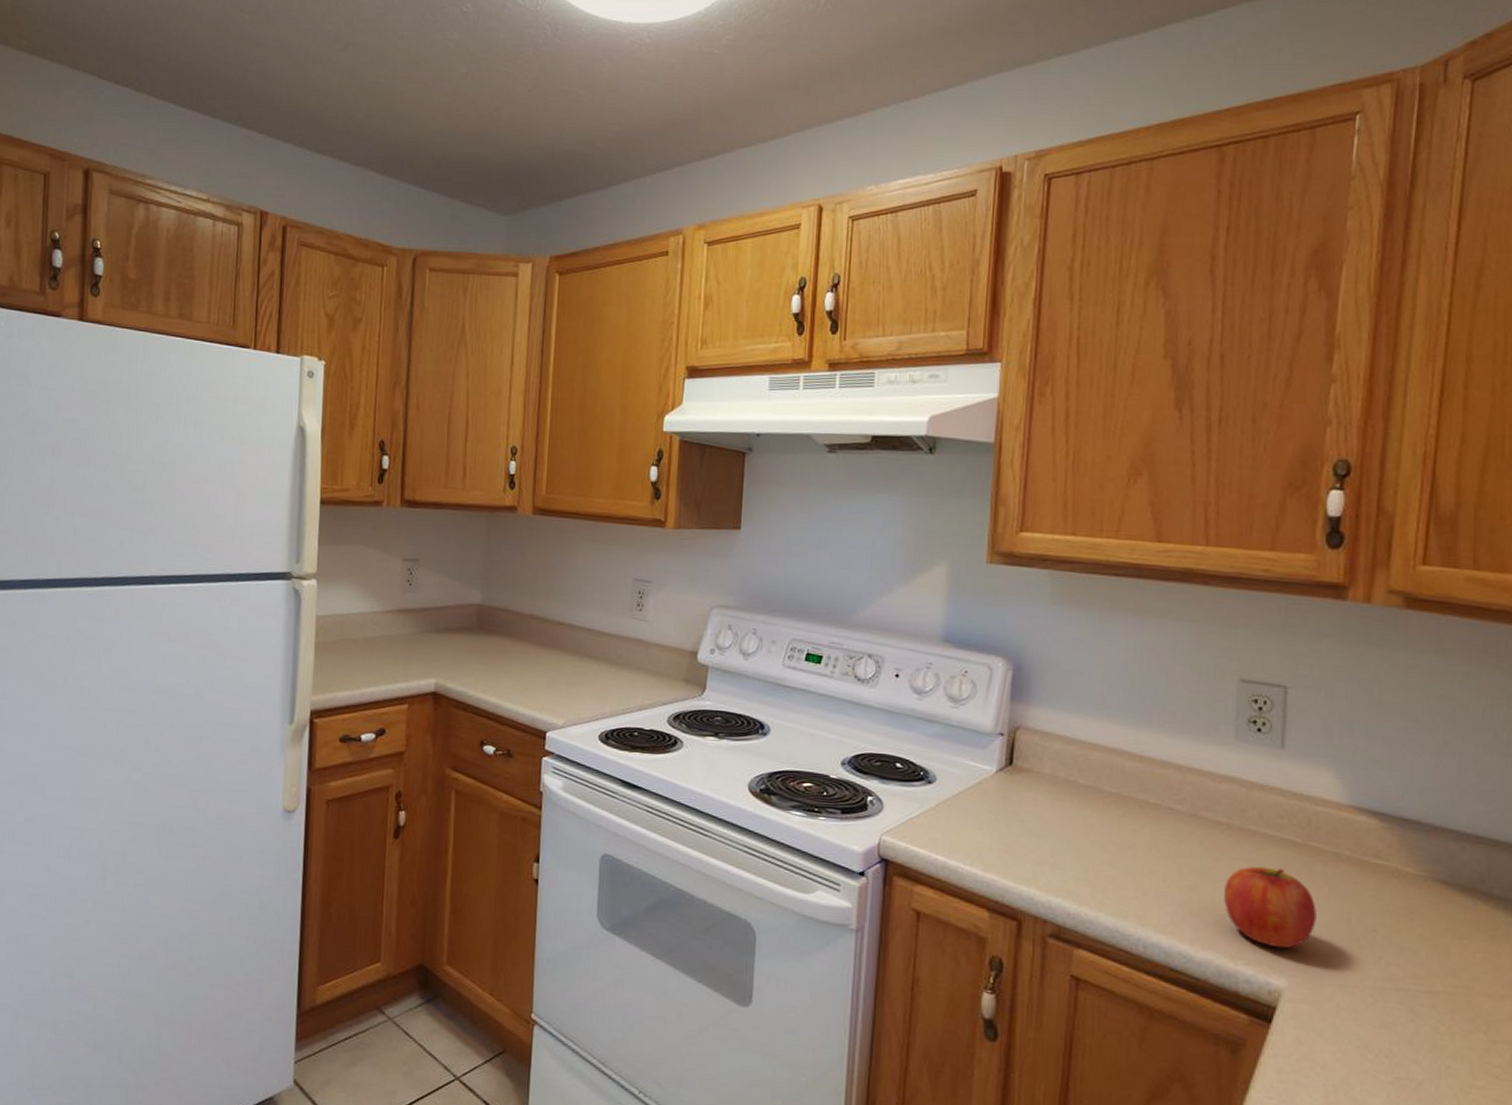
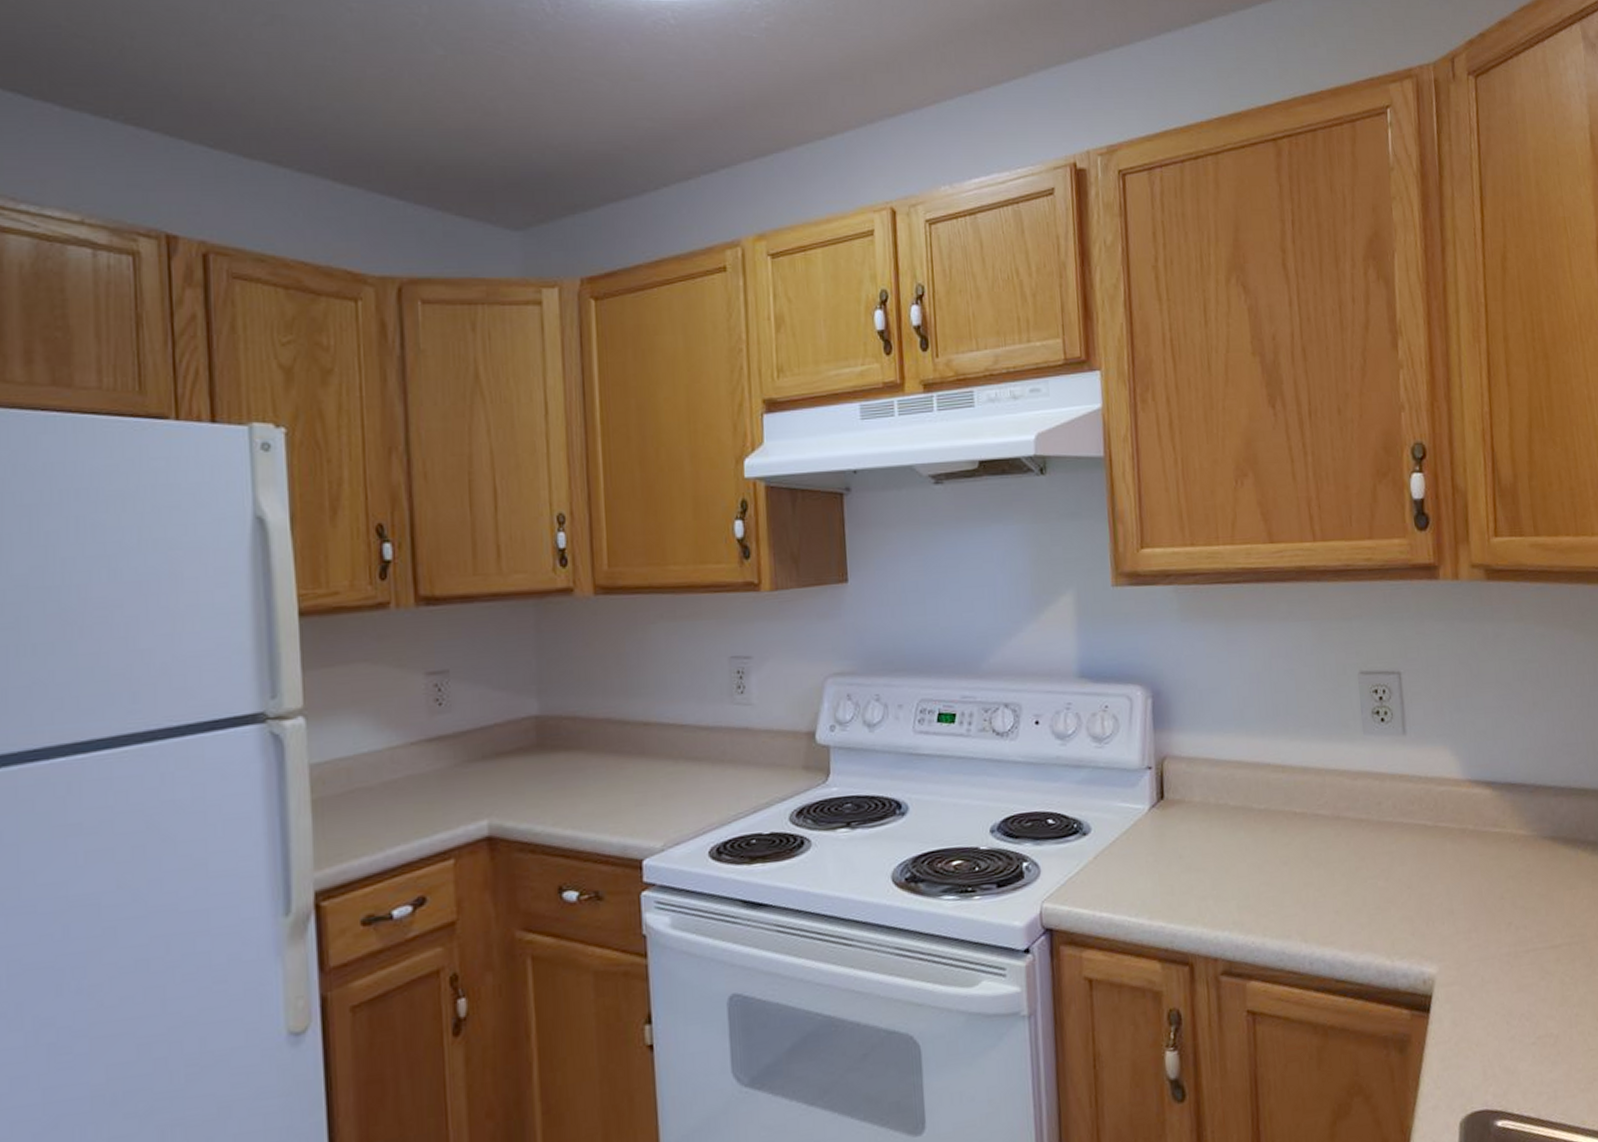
fruit: present [1224,866,1317,949] -> none [1373,854,1454,936]

